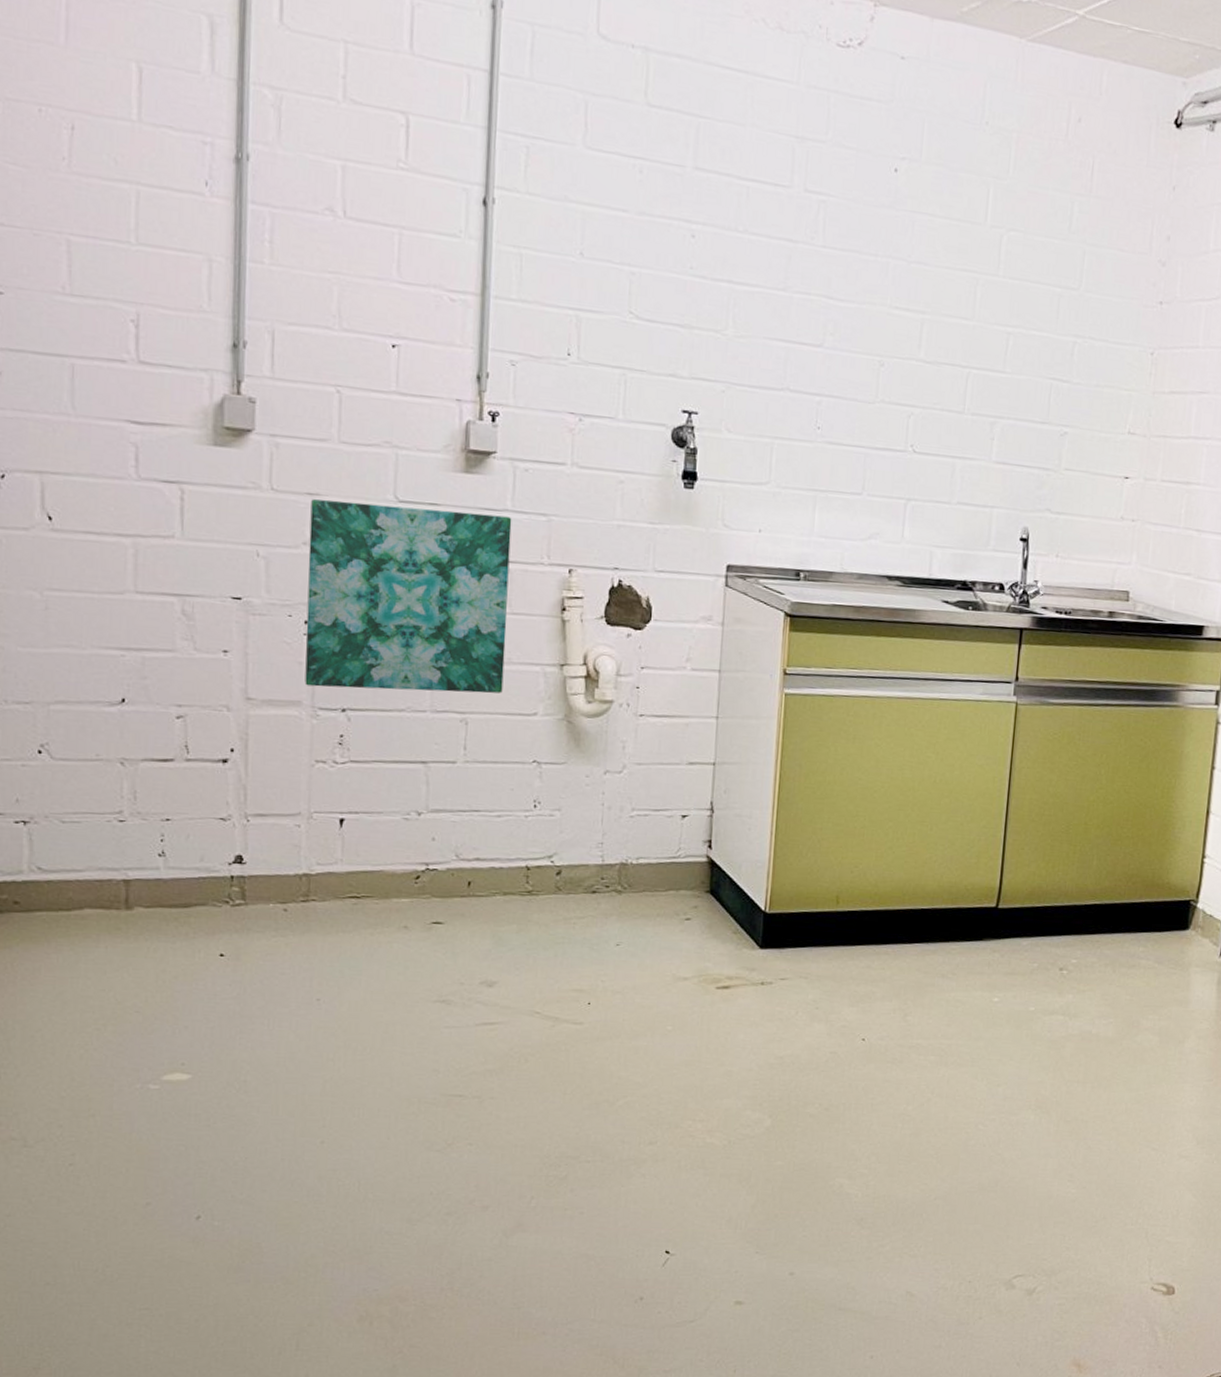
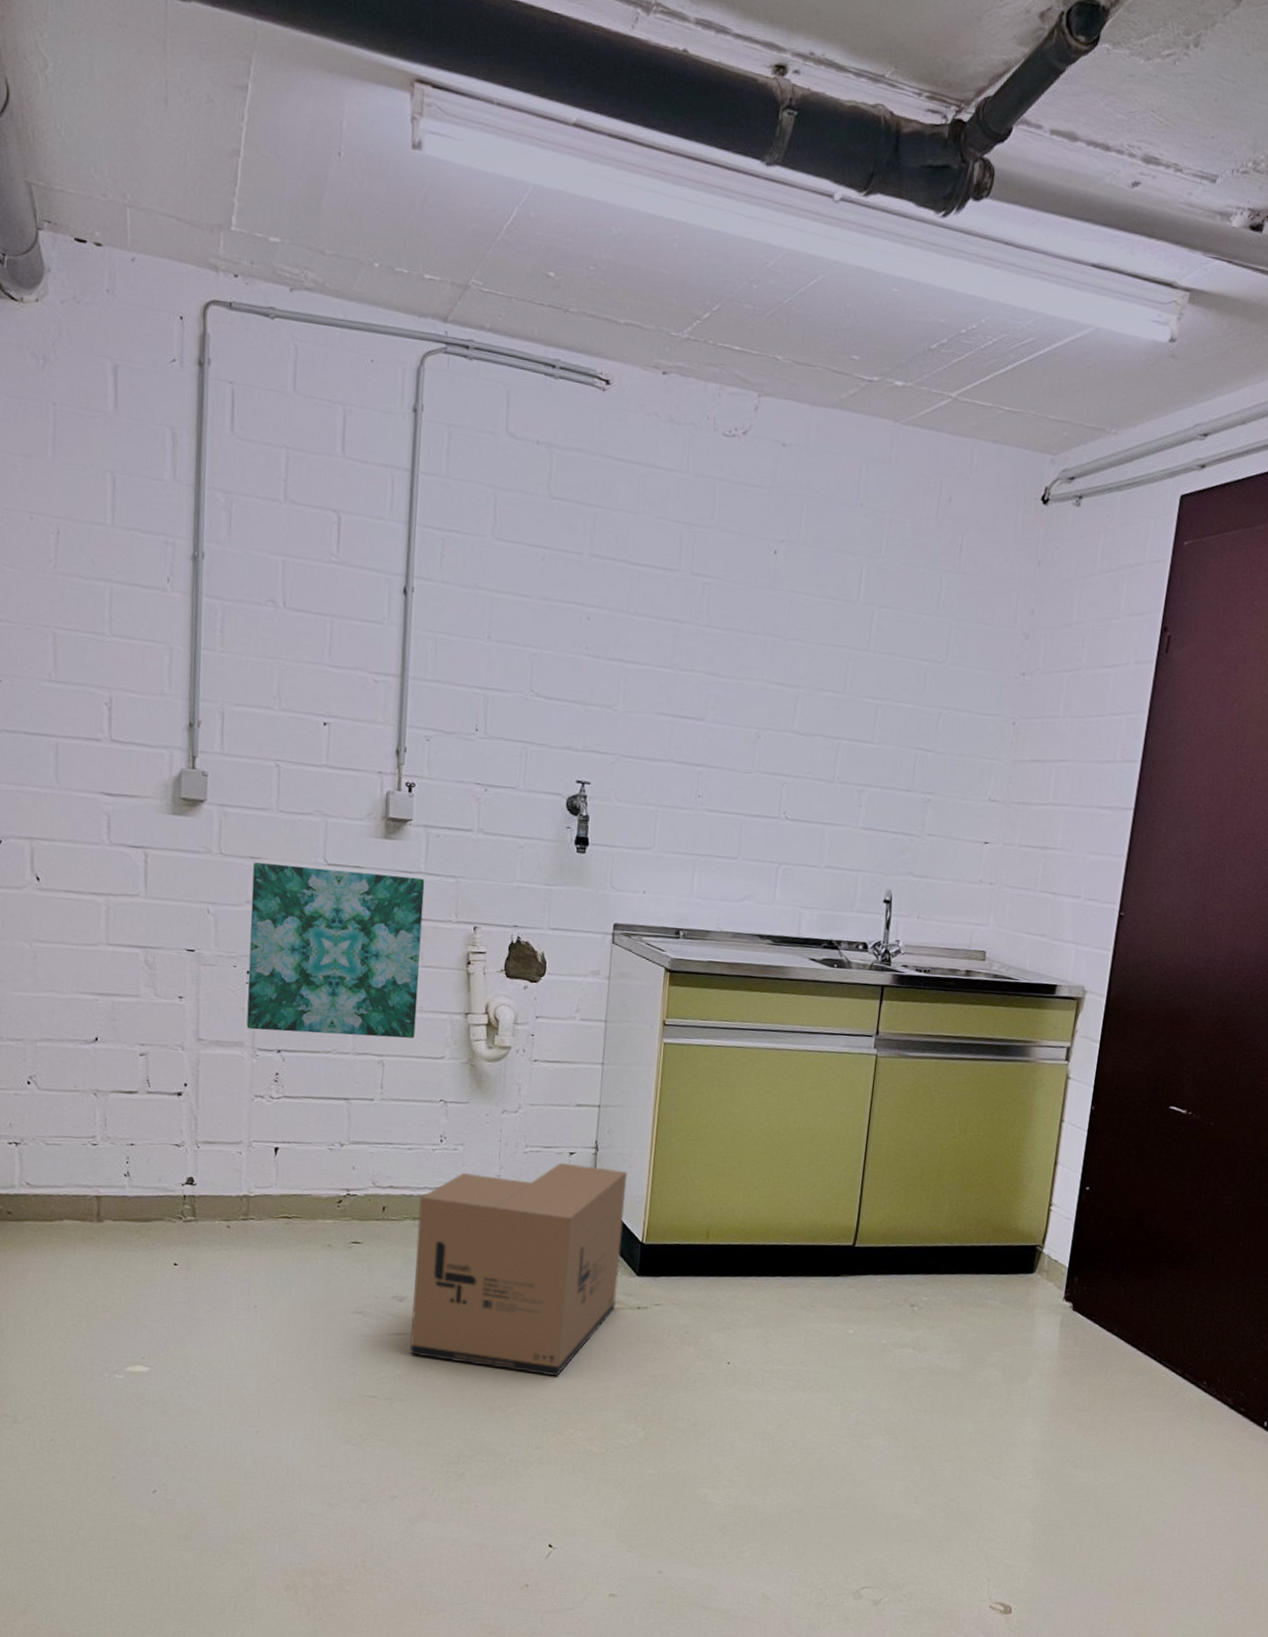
cardboard box: none [501,826,748,1064] -> present [409,1162,628,1377]

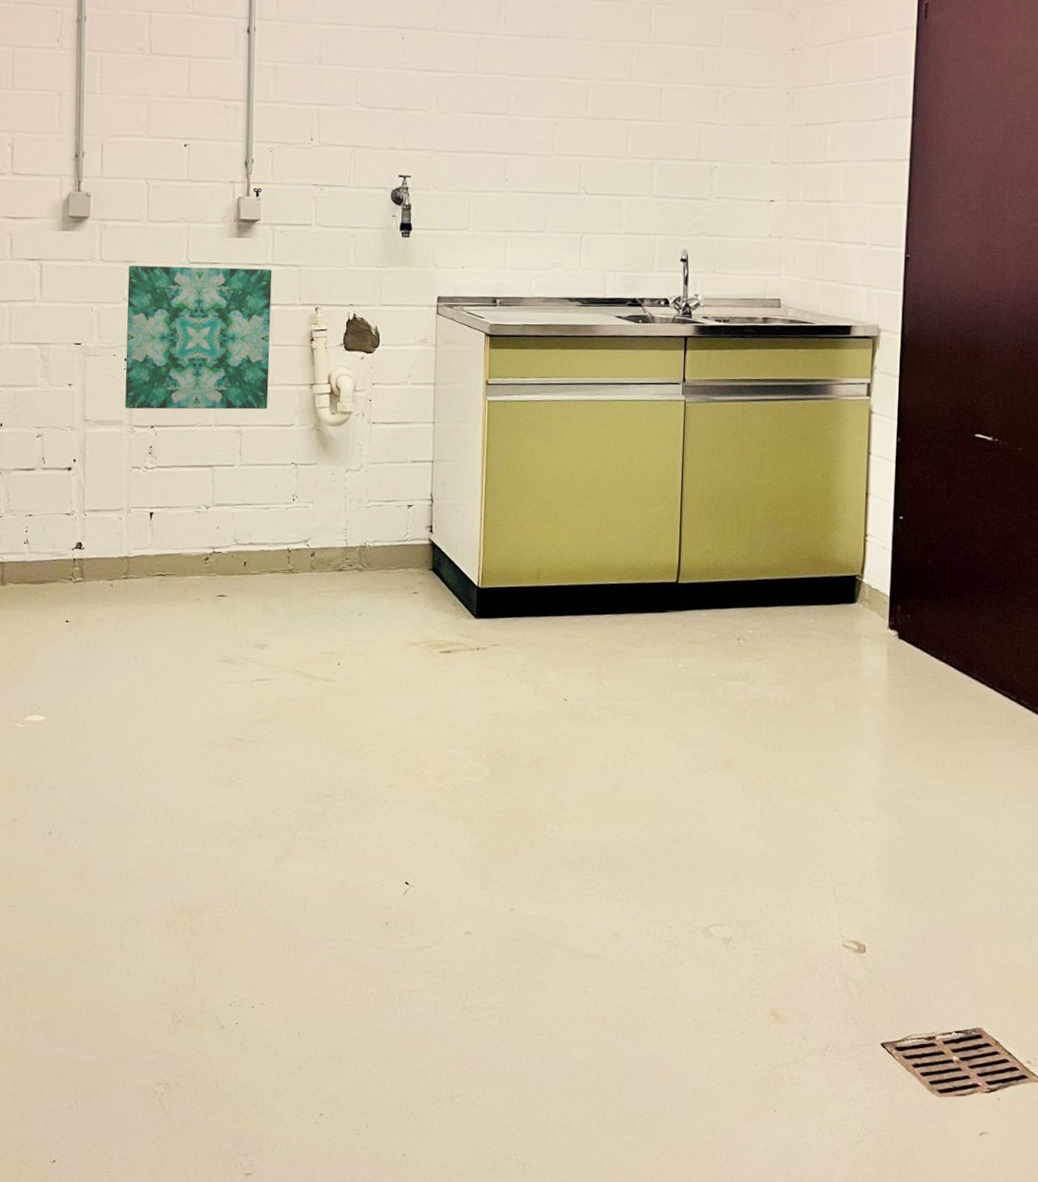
cardboard box: present [409,1162,628,1377] -> none [271,514,461,717]

